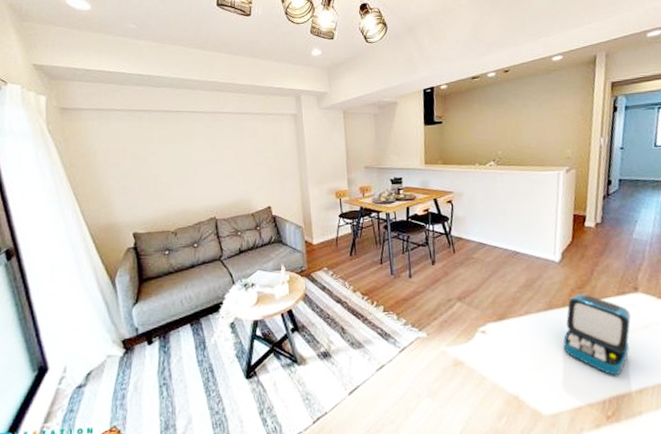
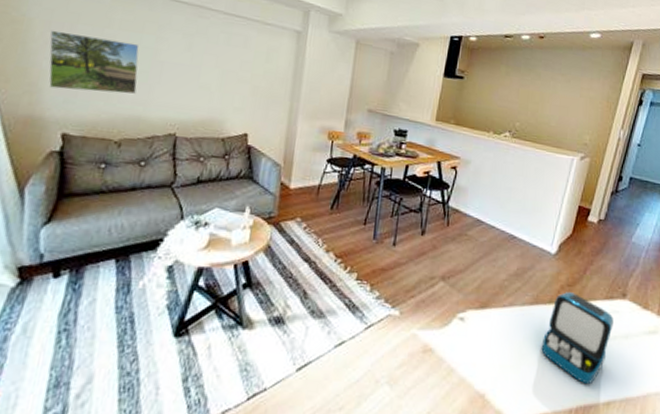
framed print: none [110,152,180,200] -> present [49,30,139,94]

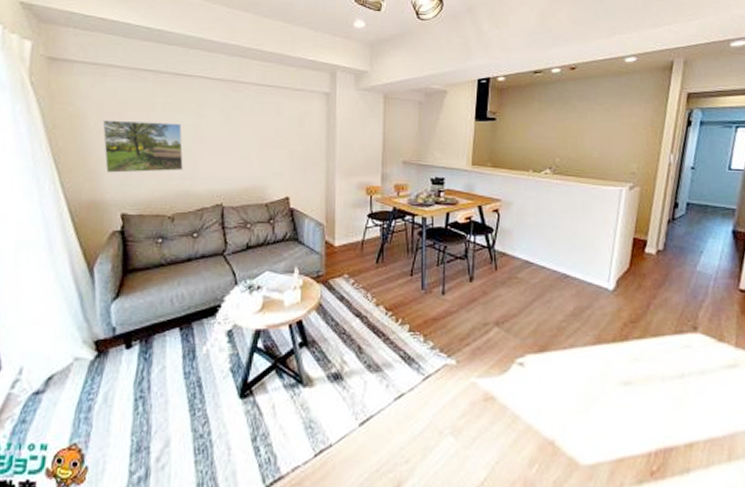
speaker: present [541,292,614,385] -> none [609,329,687,426]

